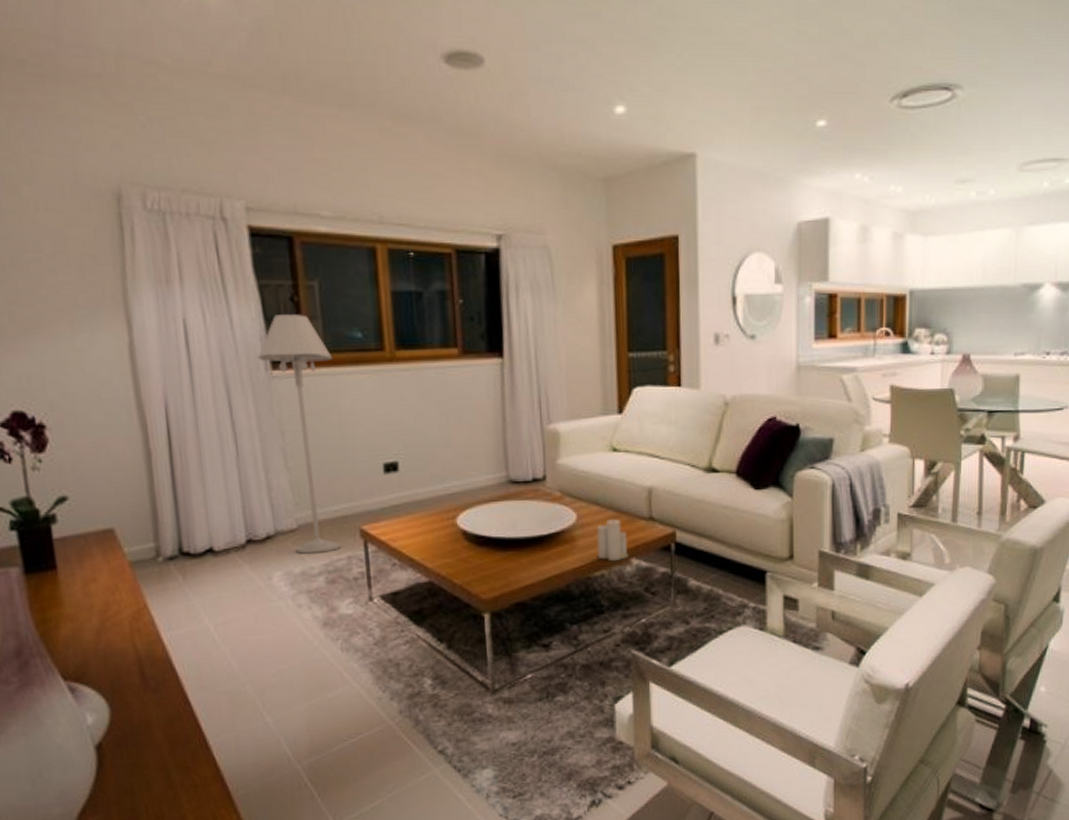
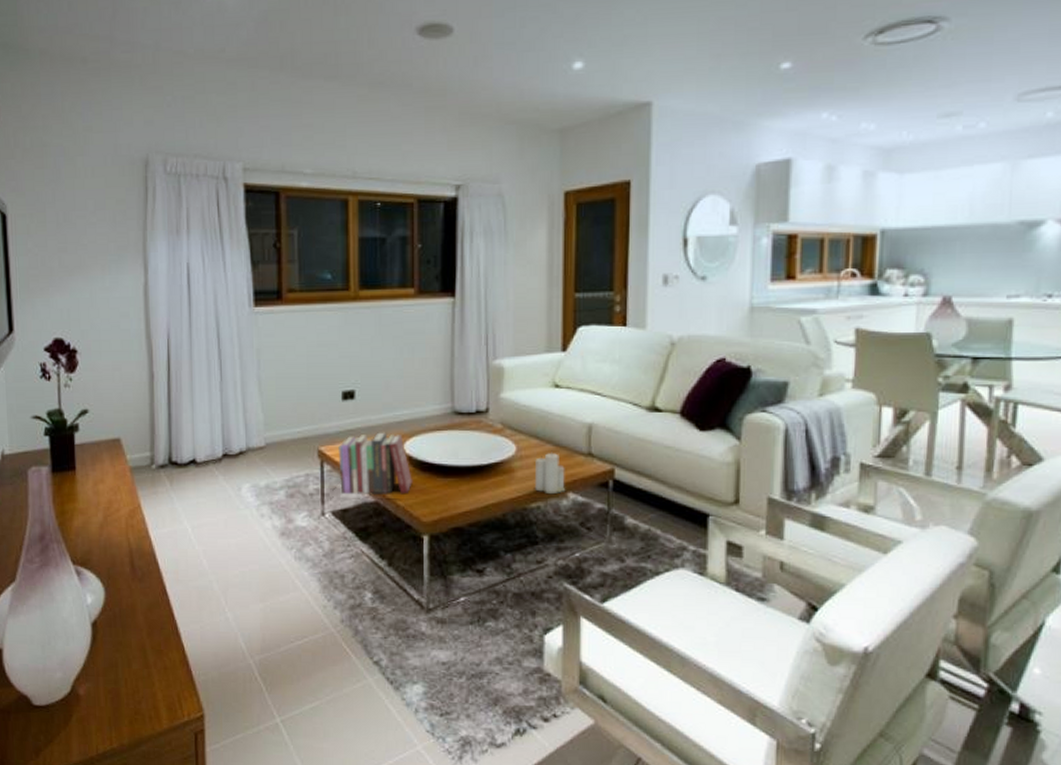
floor lamp: present [257,313,341,554] -> none [243,257,305,469]
books: none [383,506,469,576] -> present [338,432,412,494]

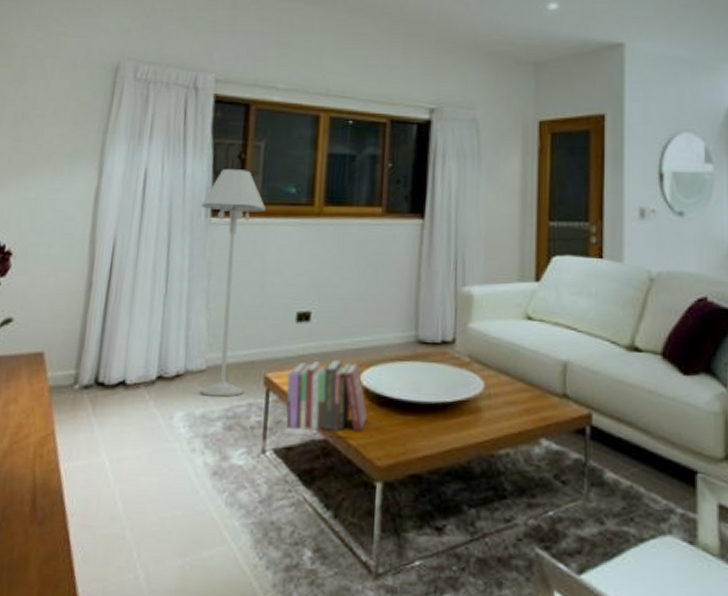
floor lamp: none [243,257,305,469] -> present [201,168,267,397]
candle: present [534,450,566,495] -> none [503,389,539,441]

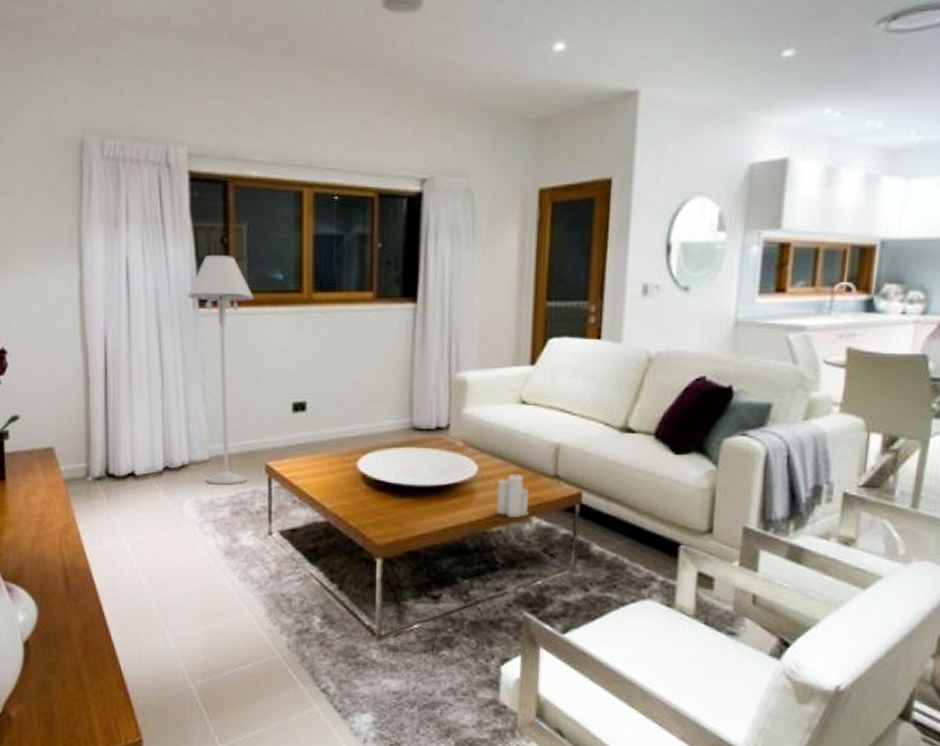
books: present [286,359,368,433] -> none [288,447,366,515]
candle: none [503,389,539,441] -> present [495,471,530,519]

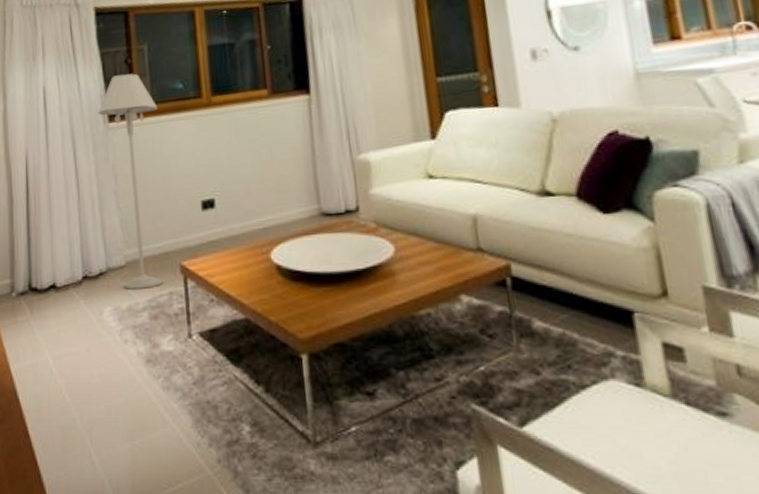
candle: present [495,471,530,519] -> none [418,248,458,299]

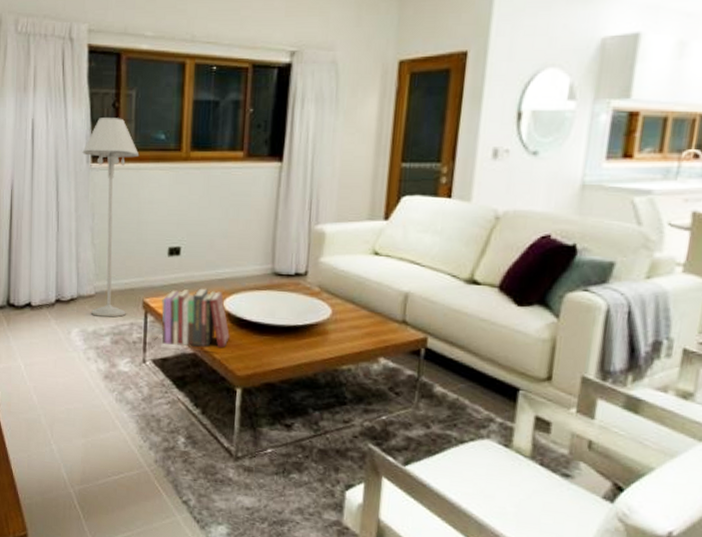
books: none [201,241,284,312] -> present [161,288,230,348]

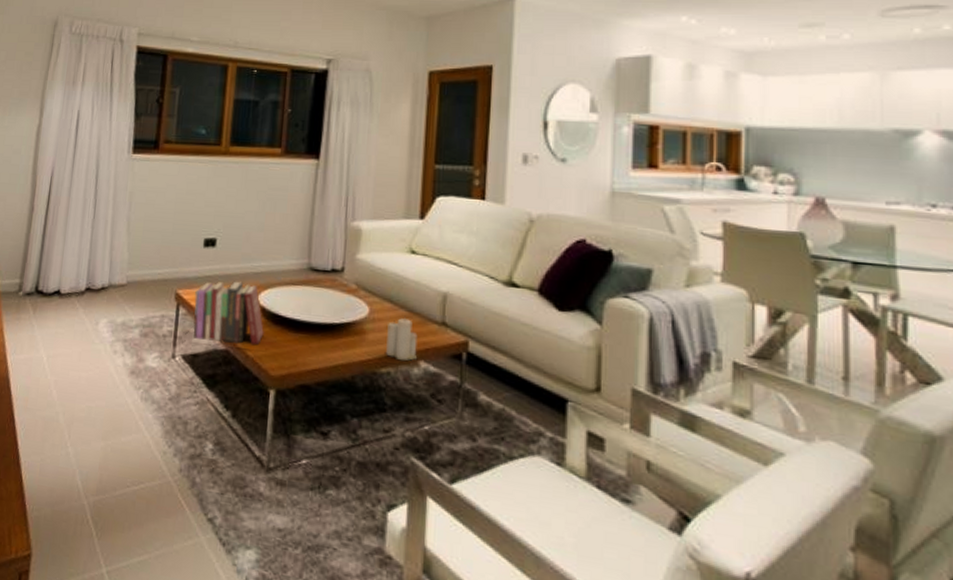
floor lamp: present [82,116,140,318] -> none [122,111,180,309]
candle: none [346,316,378,359] -> present [385,316,418,362]

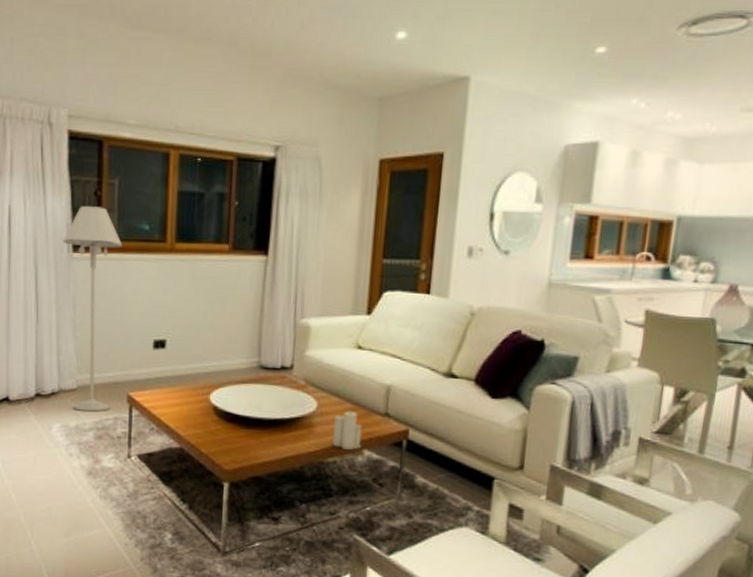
floor lamp: none [122,111,180,309] -> present [62,205,123,412]
books: present [193,281,264,345] -> none [147,381,217,442]

